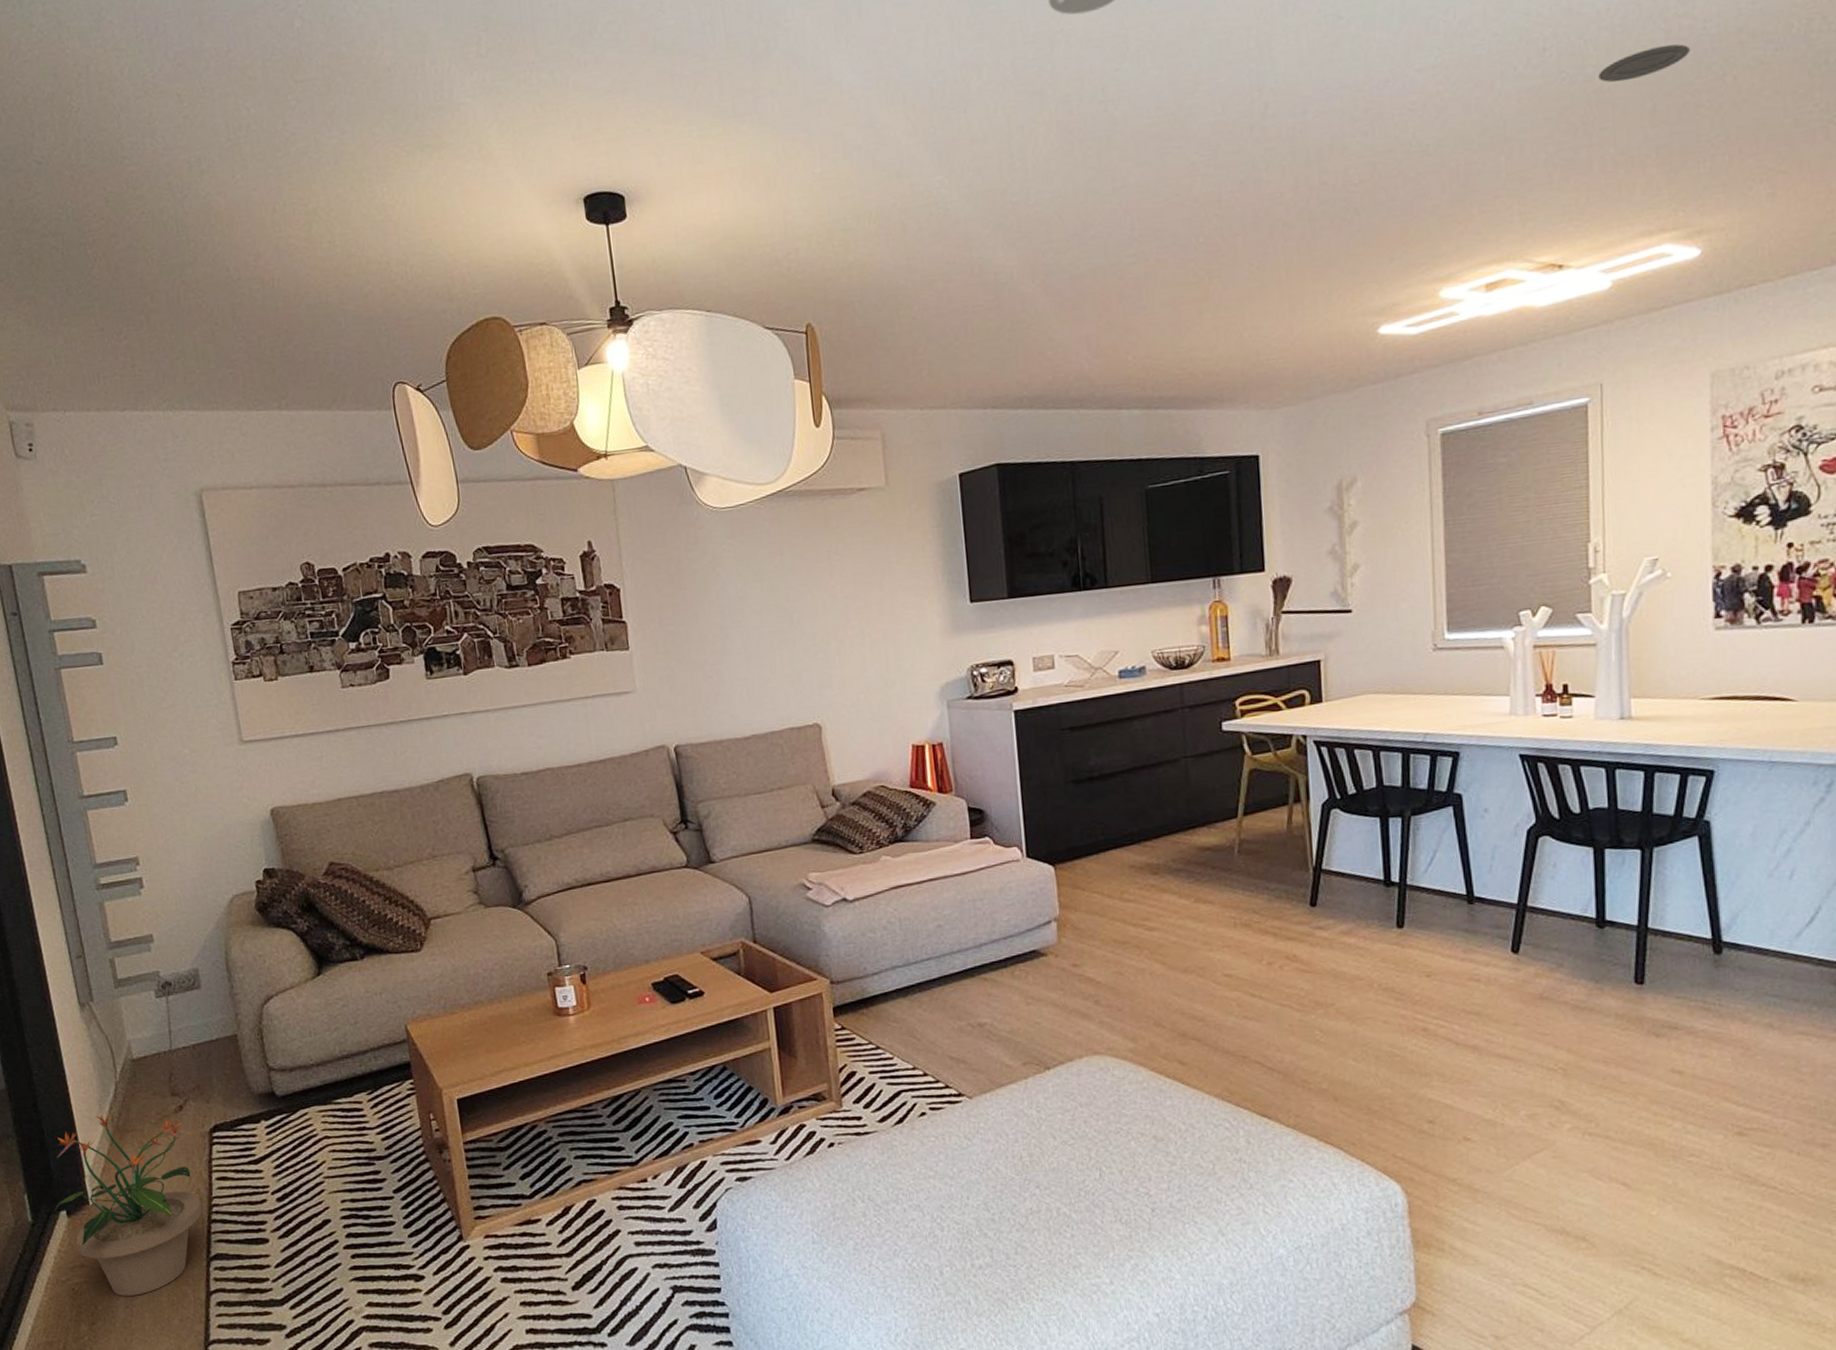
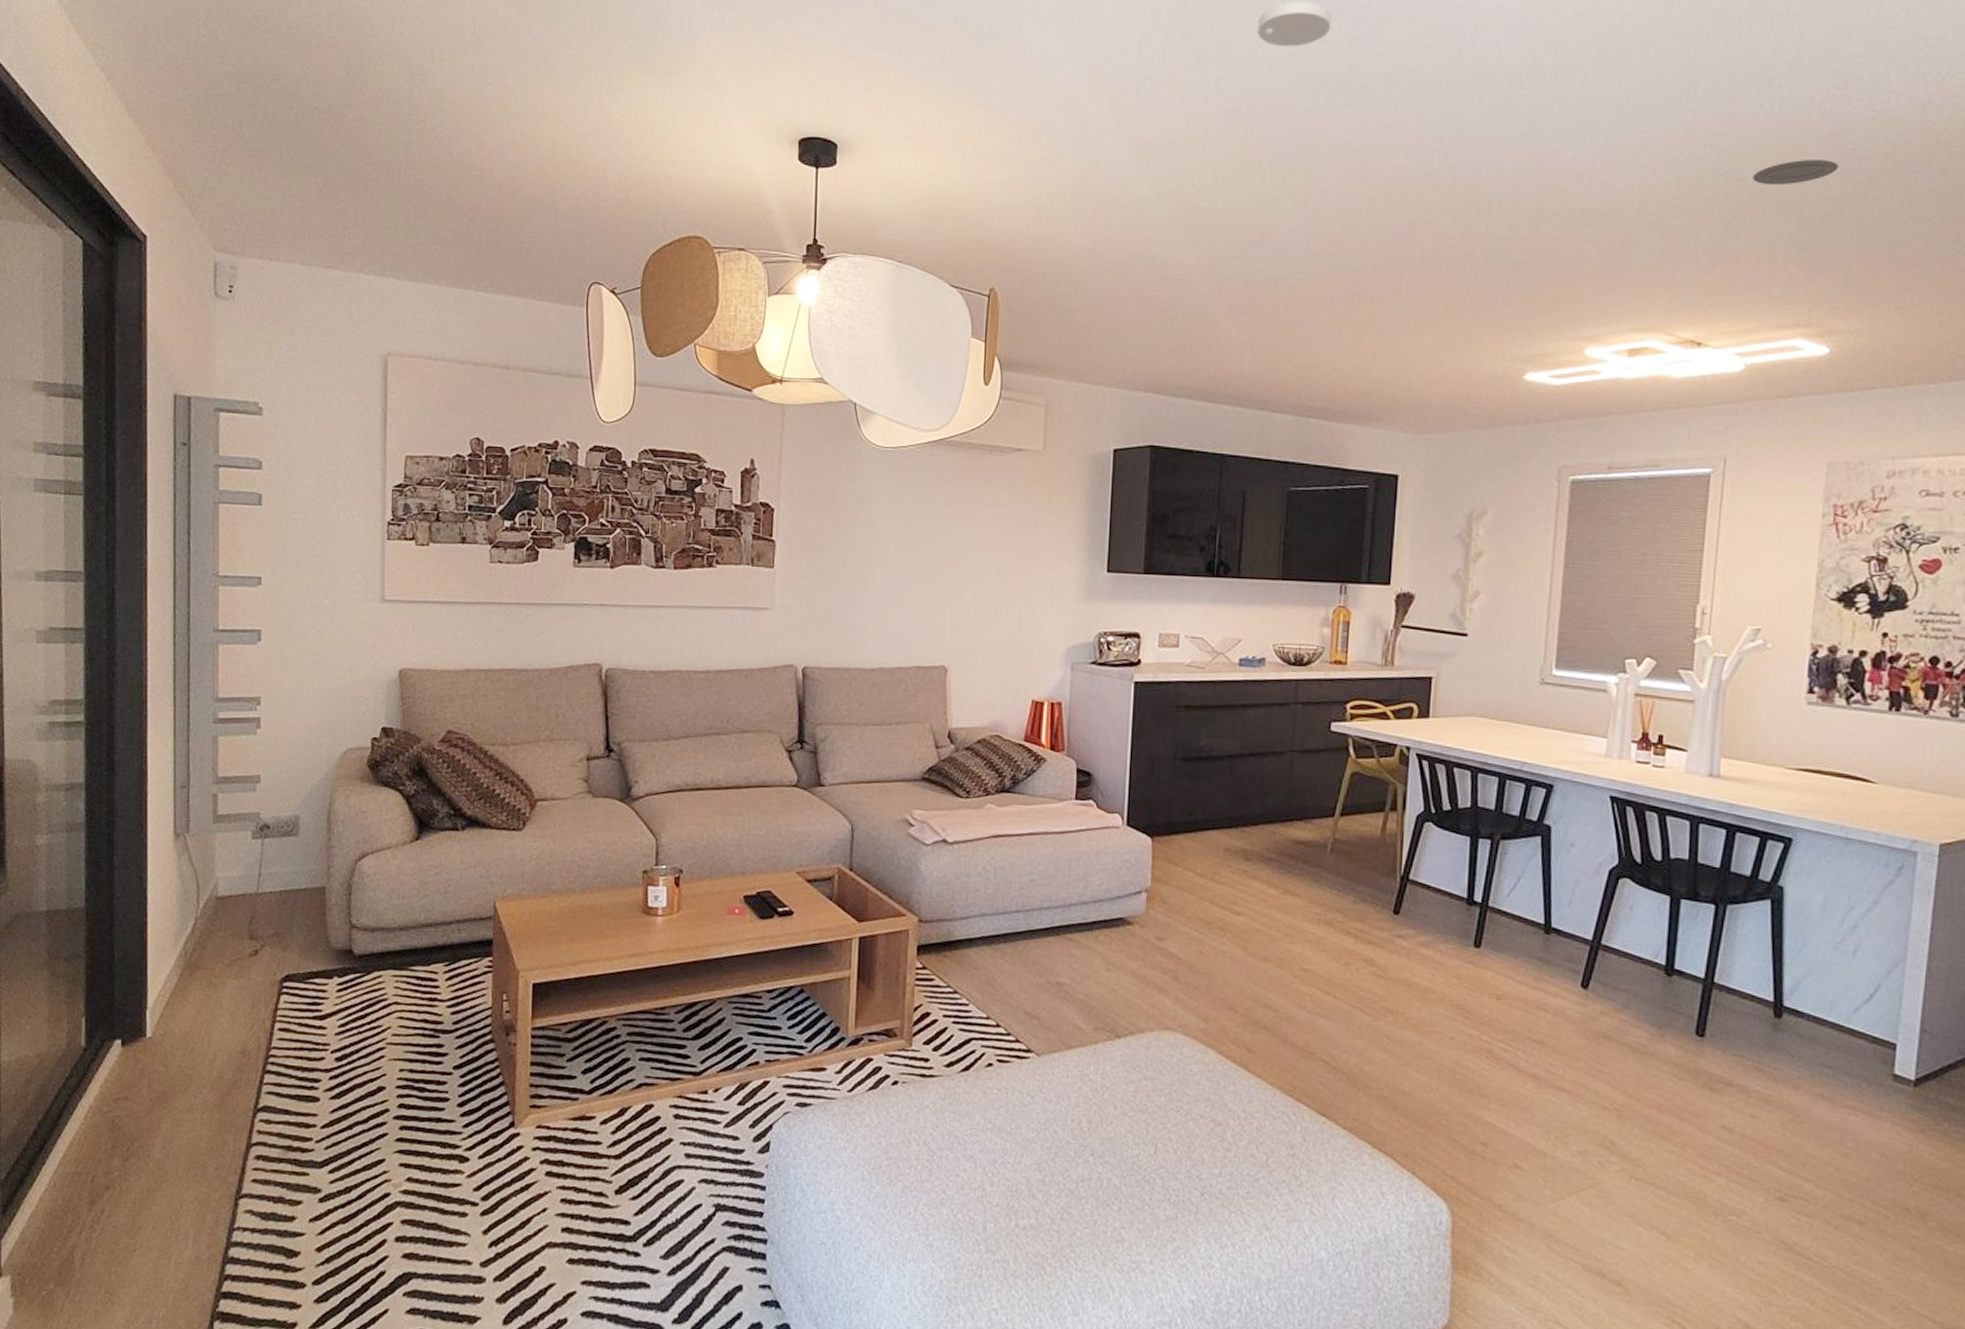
potted plant: present [54,1112,202,1296] -> none [109,947,258,1137]

